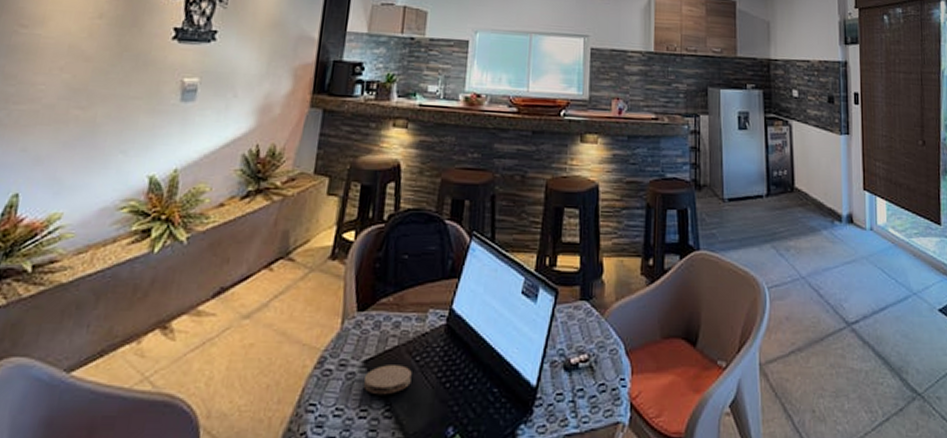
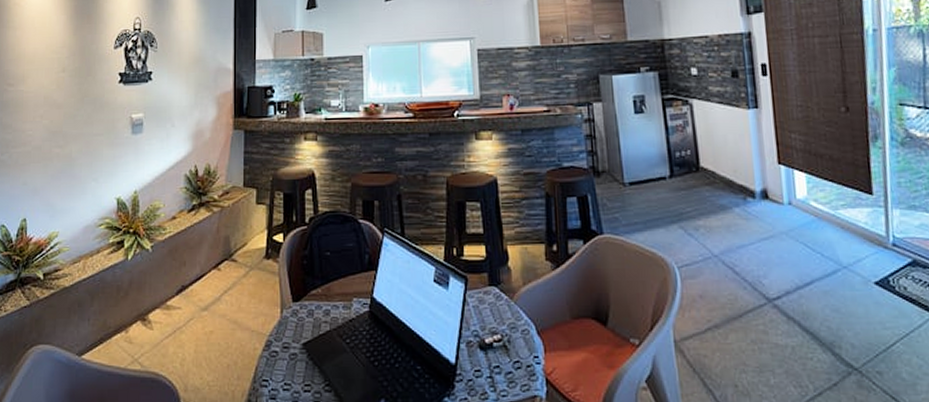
coaster: present [364,365,412,395] -> none [305,347,344,372]

